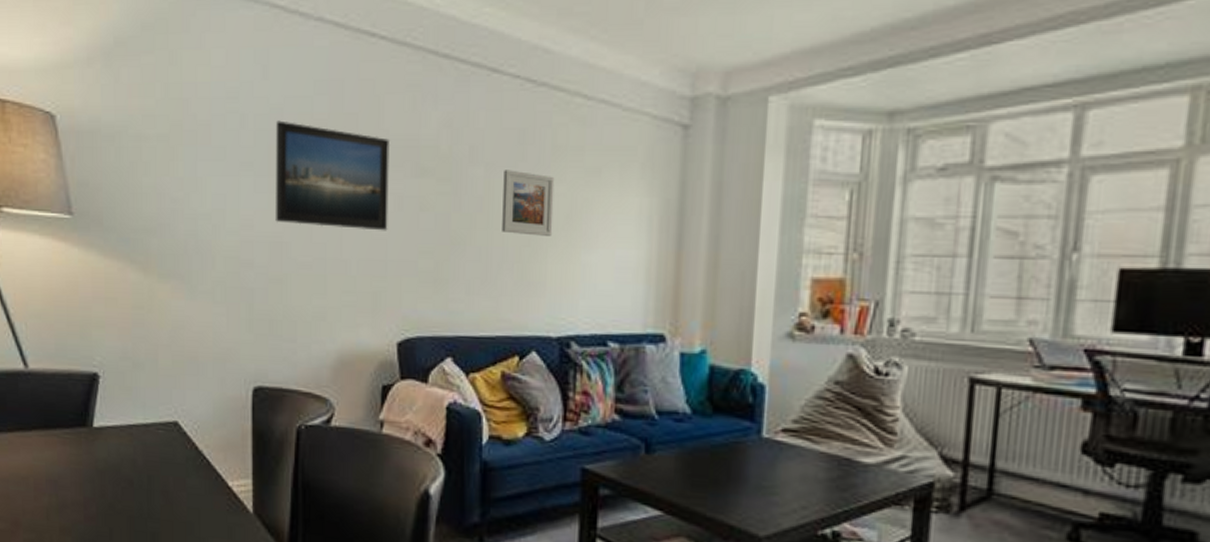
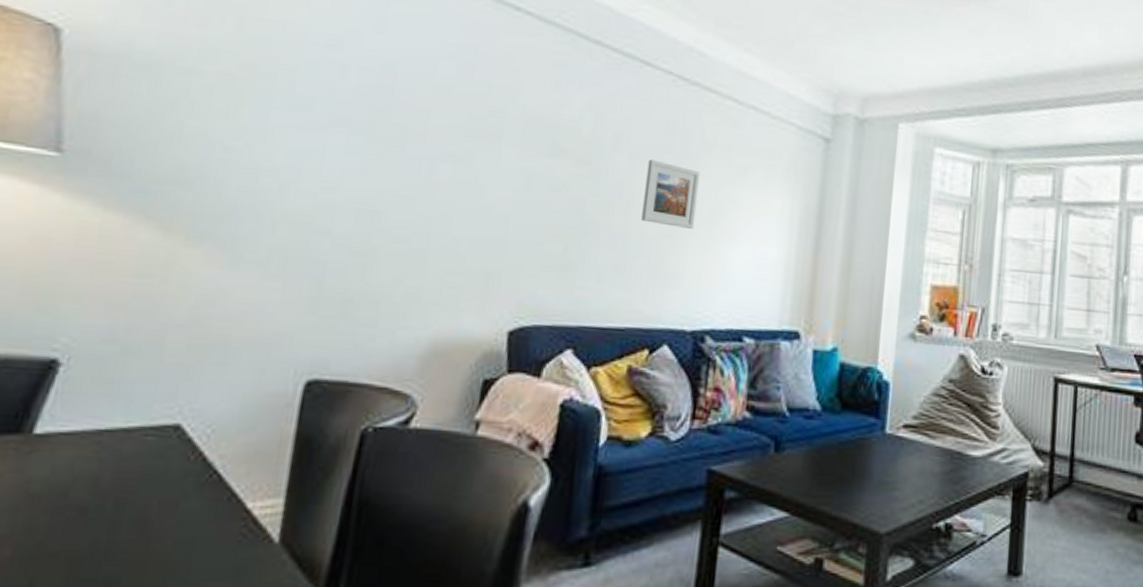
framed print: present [275,120,389,231] -> none [369,78,524,209]

